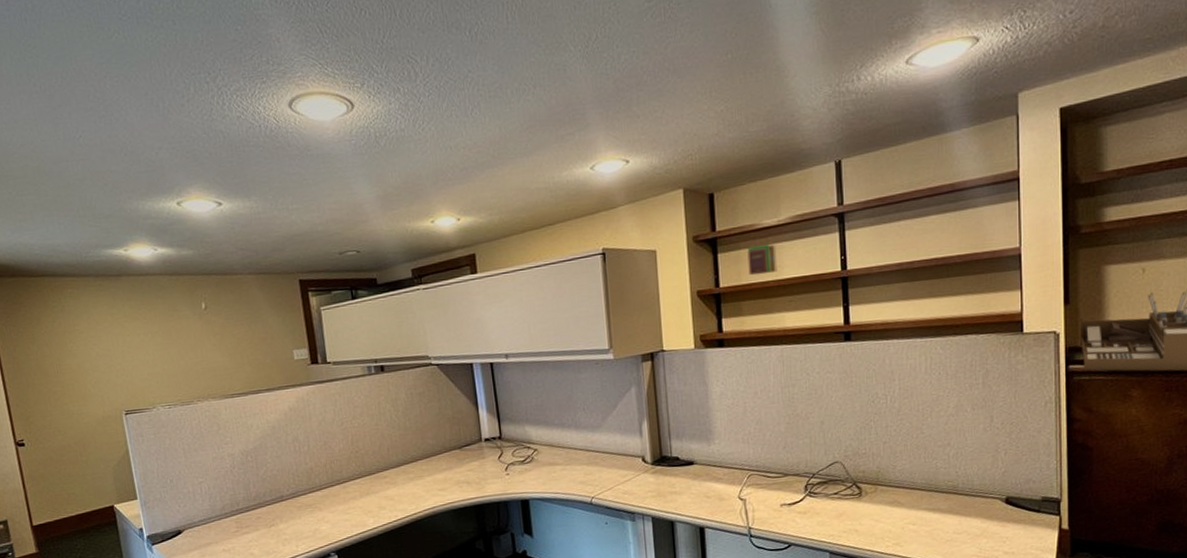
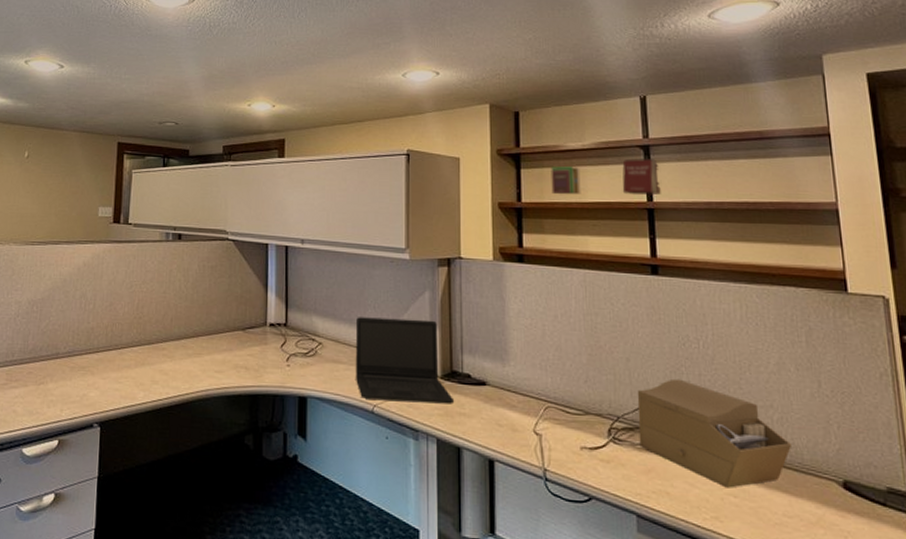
laptop: none [568,413,666,493] -> present [355,317,455,404]
books: none [817,226,855,266] -> present [622,158,661,195]
sewing box: none [830,432,965,519] -> present [637,378,793,488]

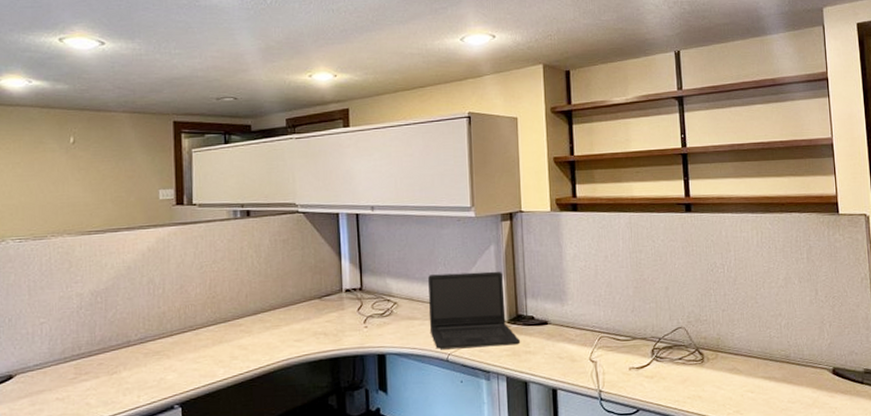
books: present [551,165,581,195] -> none [599,119,626,147]
books: present [622,158,661,195] -> none [660,108,693,143]
sewing box: present [637,378,793,488] -> none [674,300,796,386]

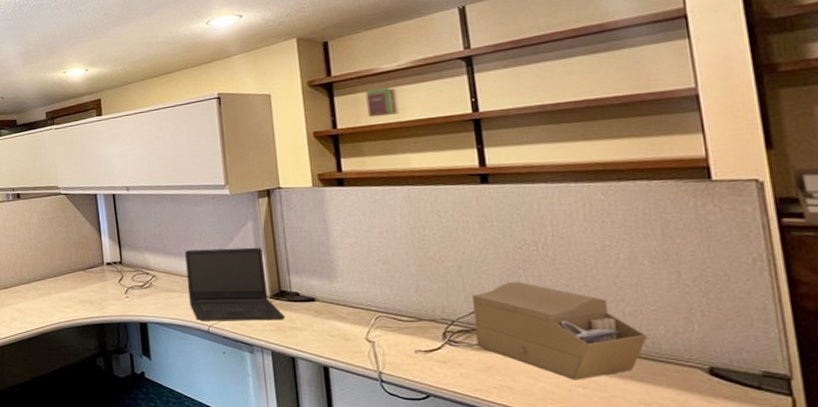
books: none [599,119,626,147] -> present [365,87,400,118]
sewing box: none [674,300,796,386] -> present [471,281,648,380]

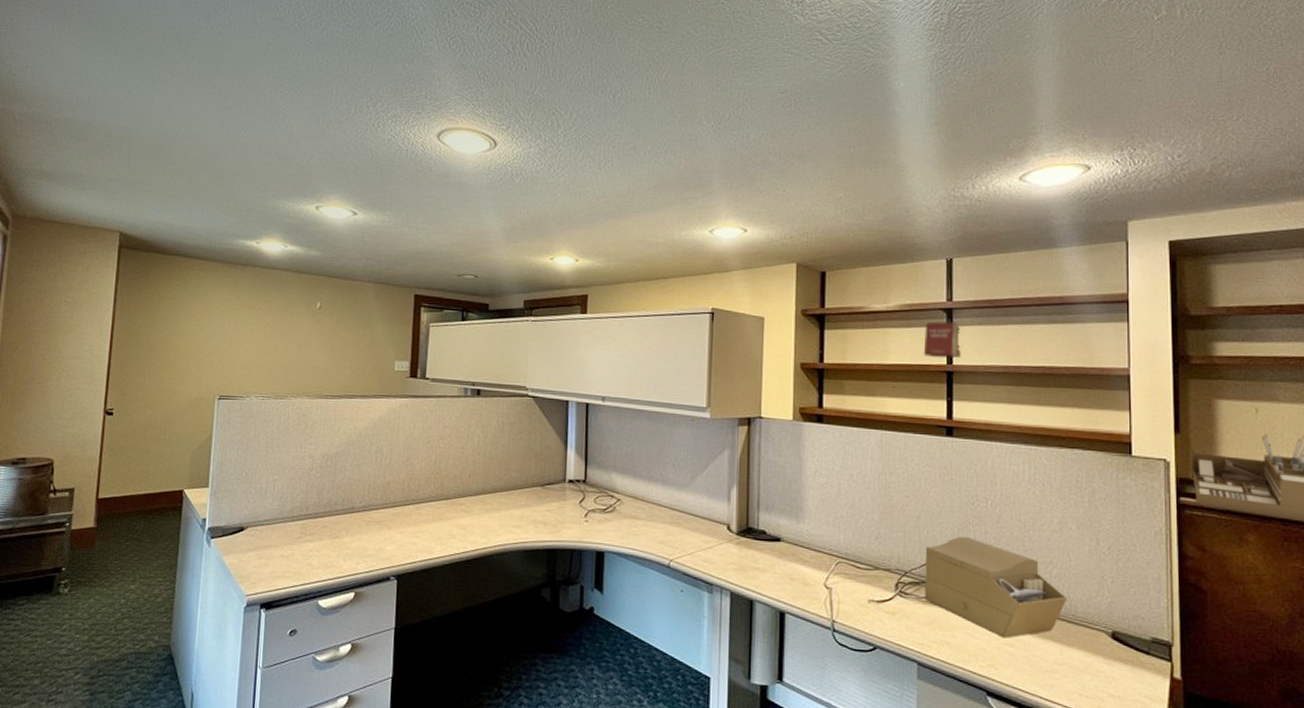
laptop: present [185,247,286,321] -> none [652,474,749,560]
books: present [365,87,400,118] -> none [854,327,883,357]
books: none [442,69,487,108] -> present [923,321,961,358]

